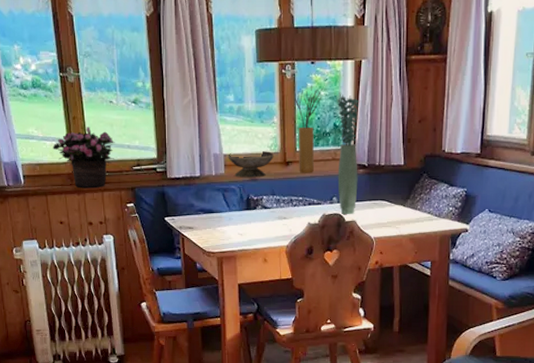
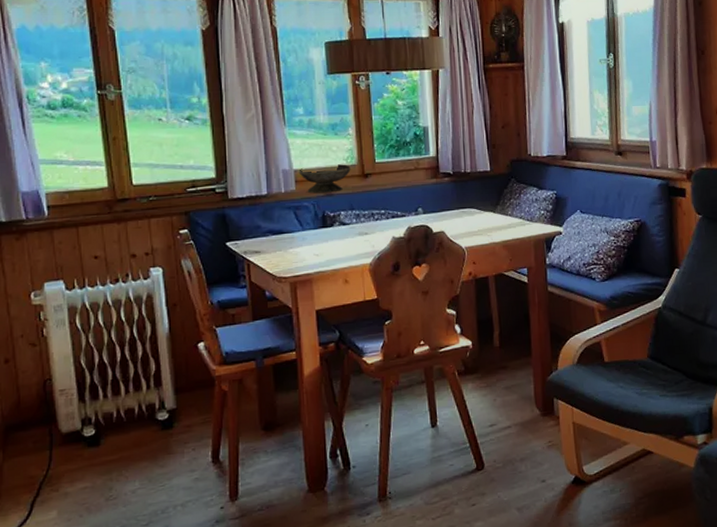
potted flower: present [53,127,115,189] -> none [86,147,165,216]
vase: present [295,85,323,173] -> none [371,95,400,185]
vase: present [337,92,359,214] -> none [416,101,444,225]

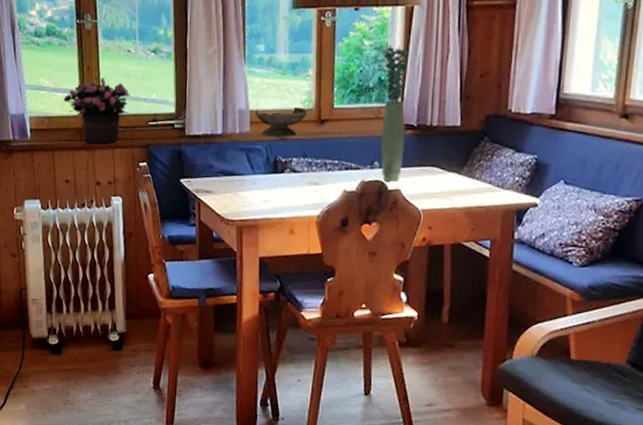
potted flower: none [86,147,165,216] -> present [63,78,131,145]
vase: none [416,101,444,225] -> present [380,42,410,182]

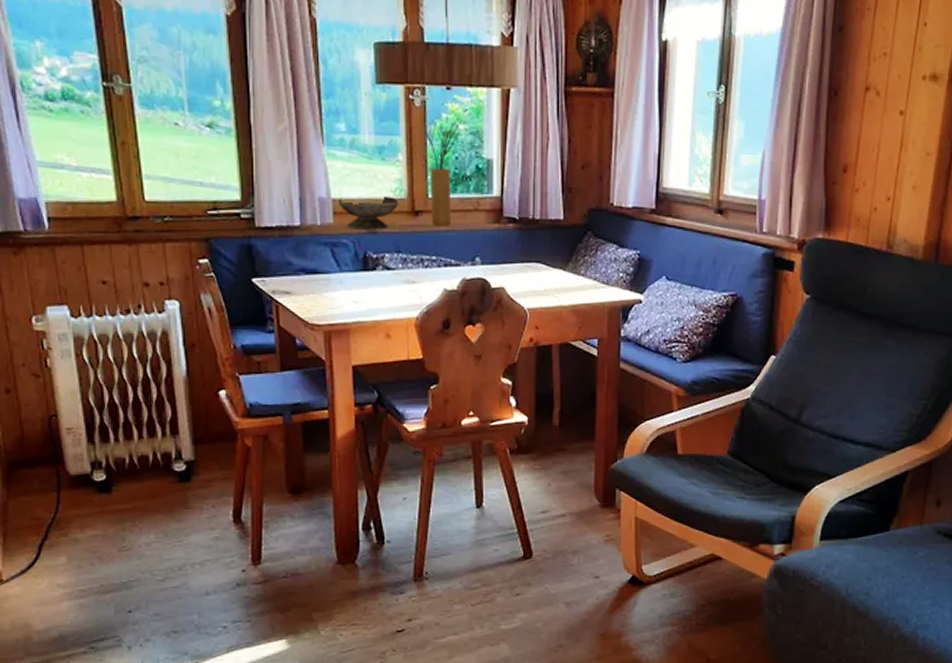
potted flower: present [63,78,131,145] -> none [92,155,182,238]
vase: none [334,34,367,134] -> present [426,116,461,227]
vase: present [380,42,410,182] -> none [480,126,508,279]

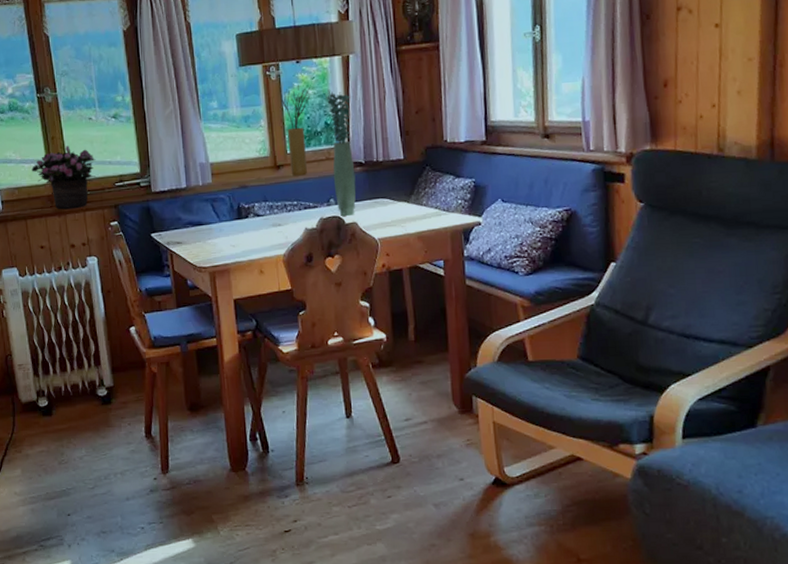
potted flower: none [92,155,182,238] -> present [31,146,97,210]
decorative bowl: present [338,196,399,230] -> none [214,156,264,186]
vase: none [480,126,508,279] -> present [327,89,357,216]

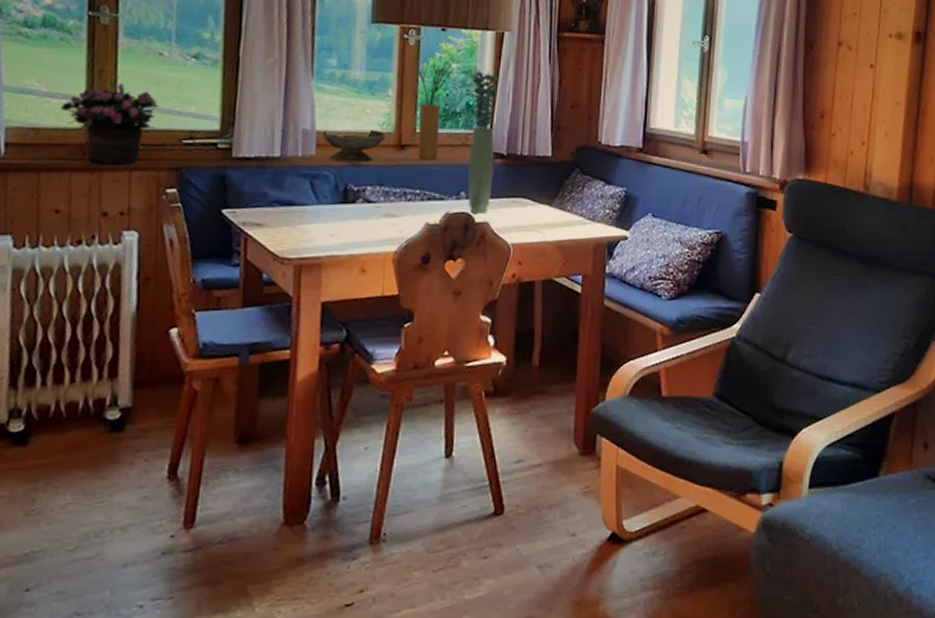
decorative bowl: none [214,156,264,186] -> present [322,130,386,163]

